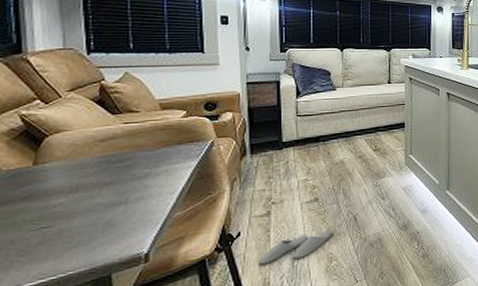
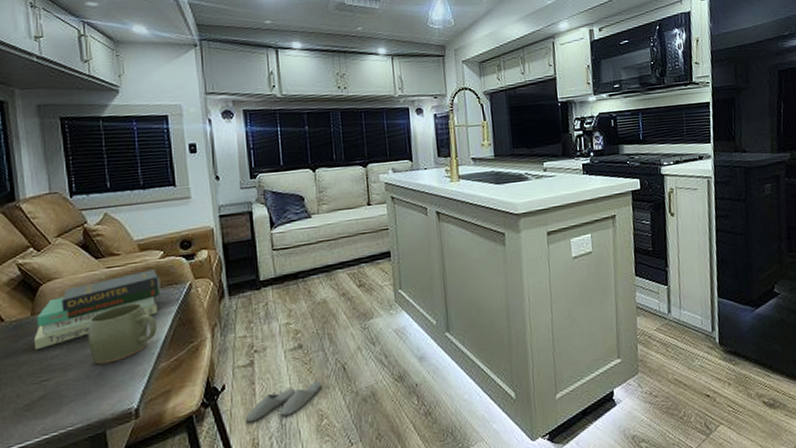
books: none [33,127,181,199] -> present [33,269,161,351]
mug: none [97,156,174,213] -> present [87,302,157,365]

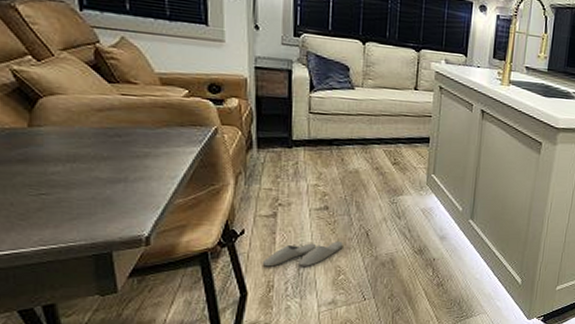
books: present [33,269,161,351] -> none [30,105,183,163]
mug: present [87,302,157,365] -> none [95,135,175,190]

